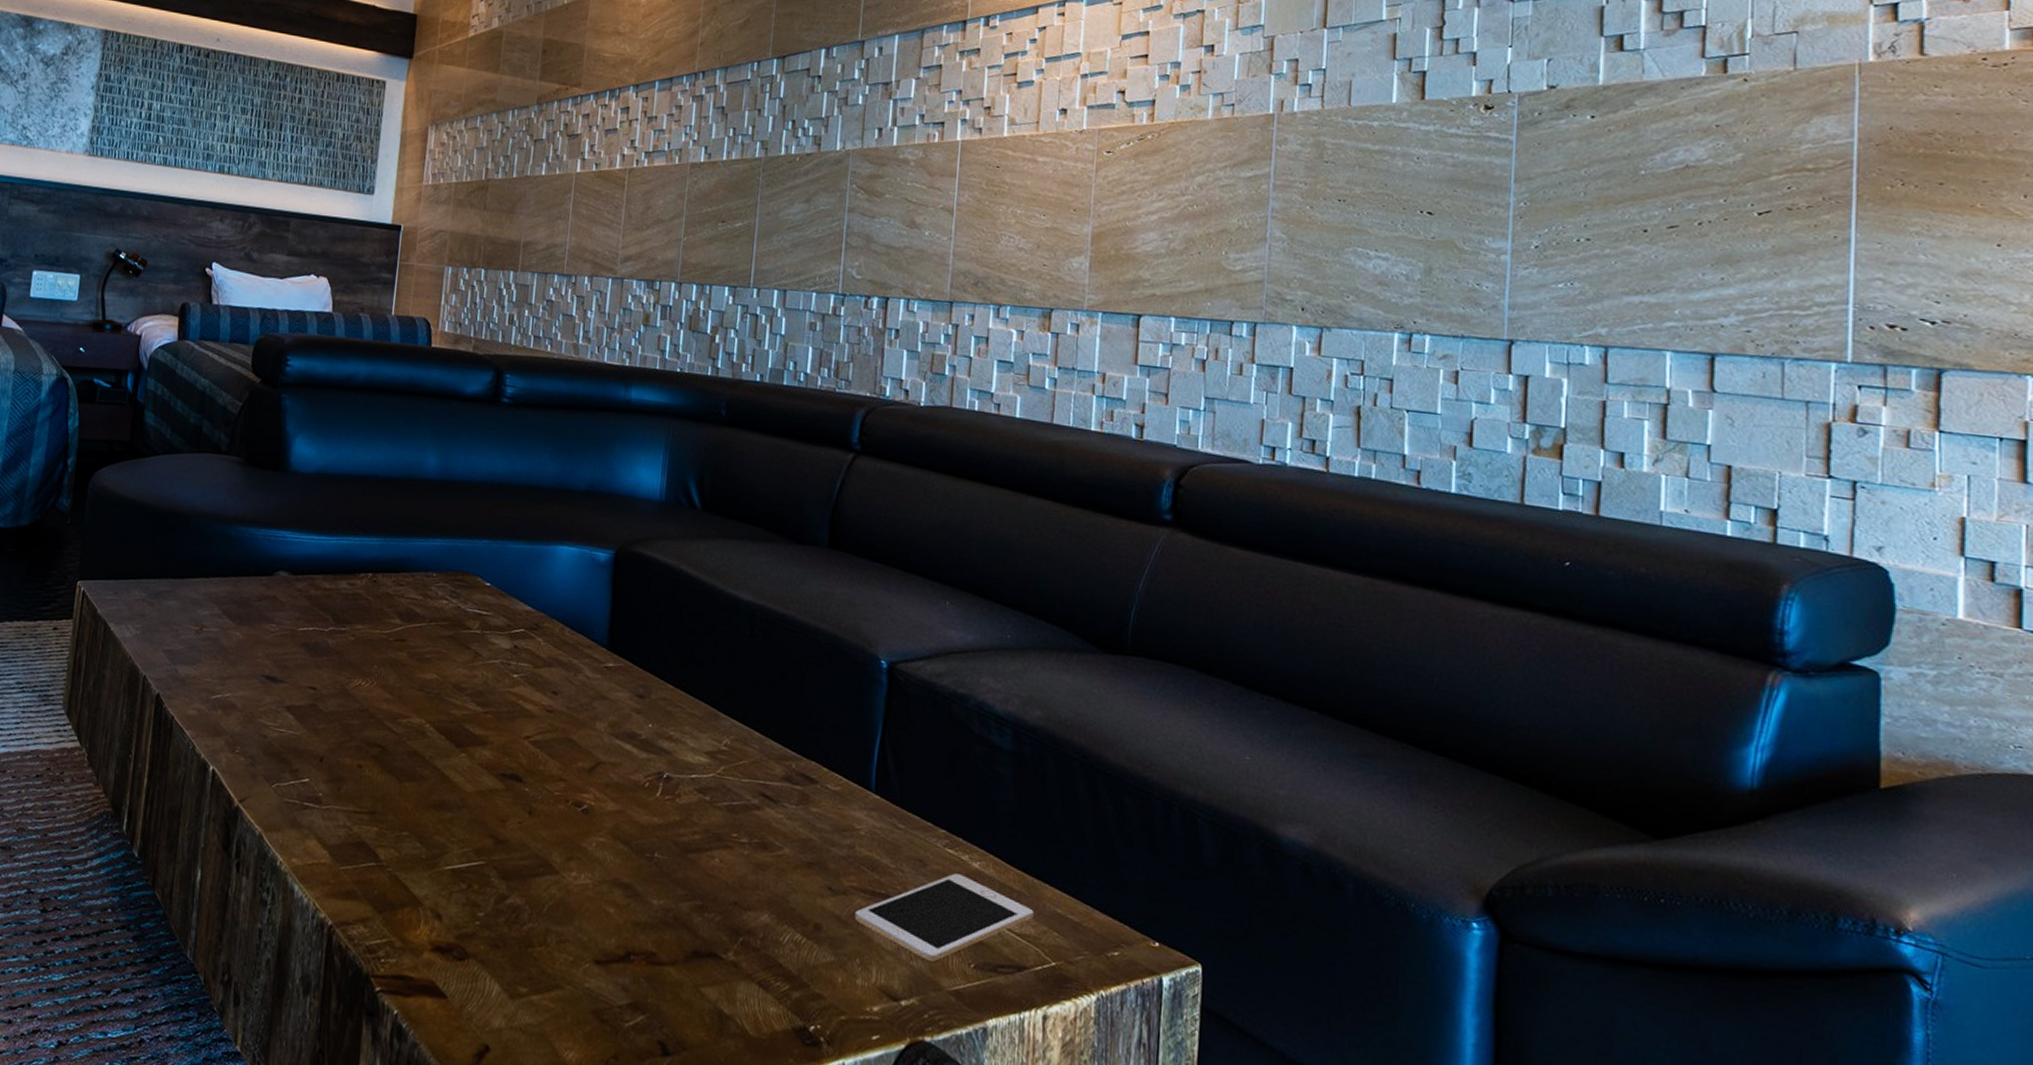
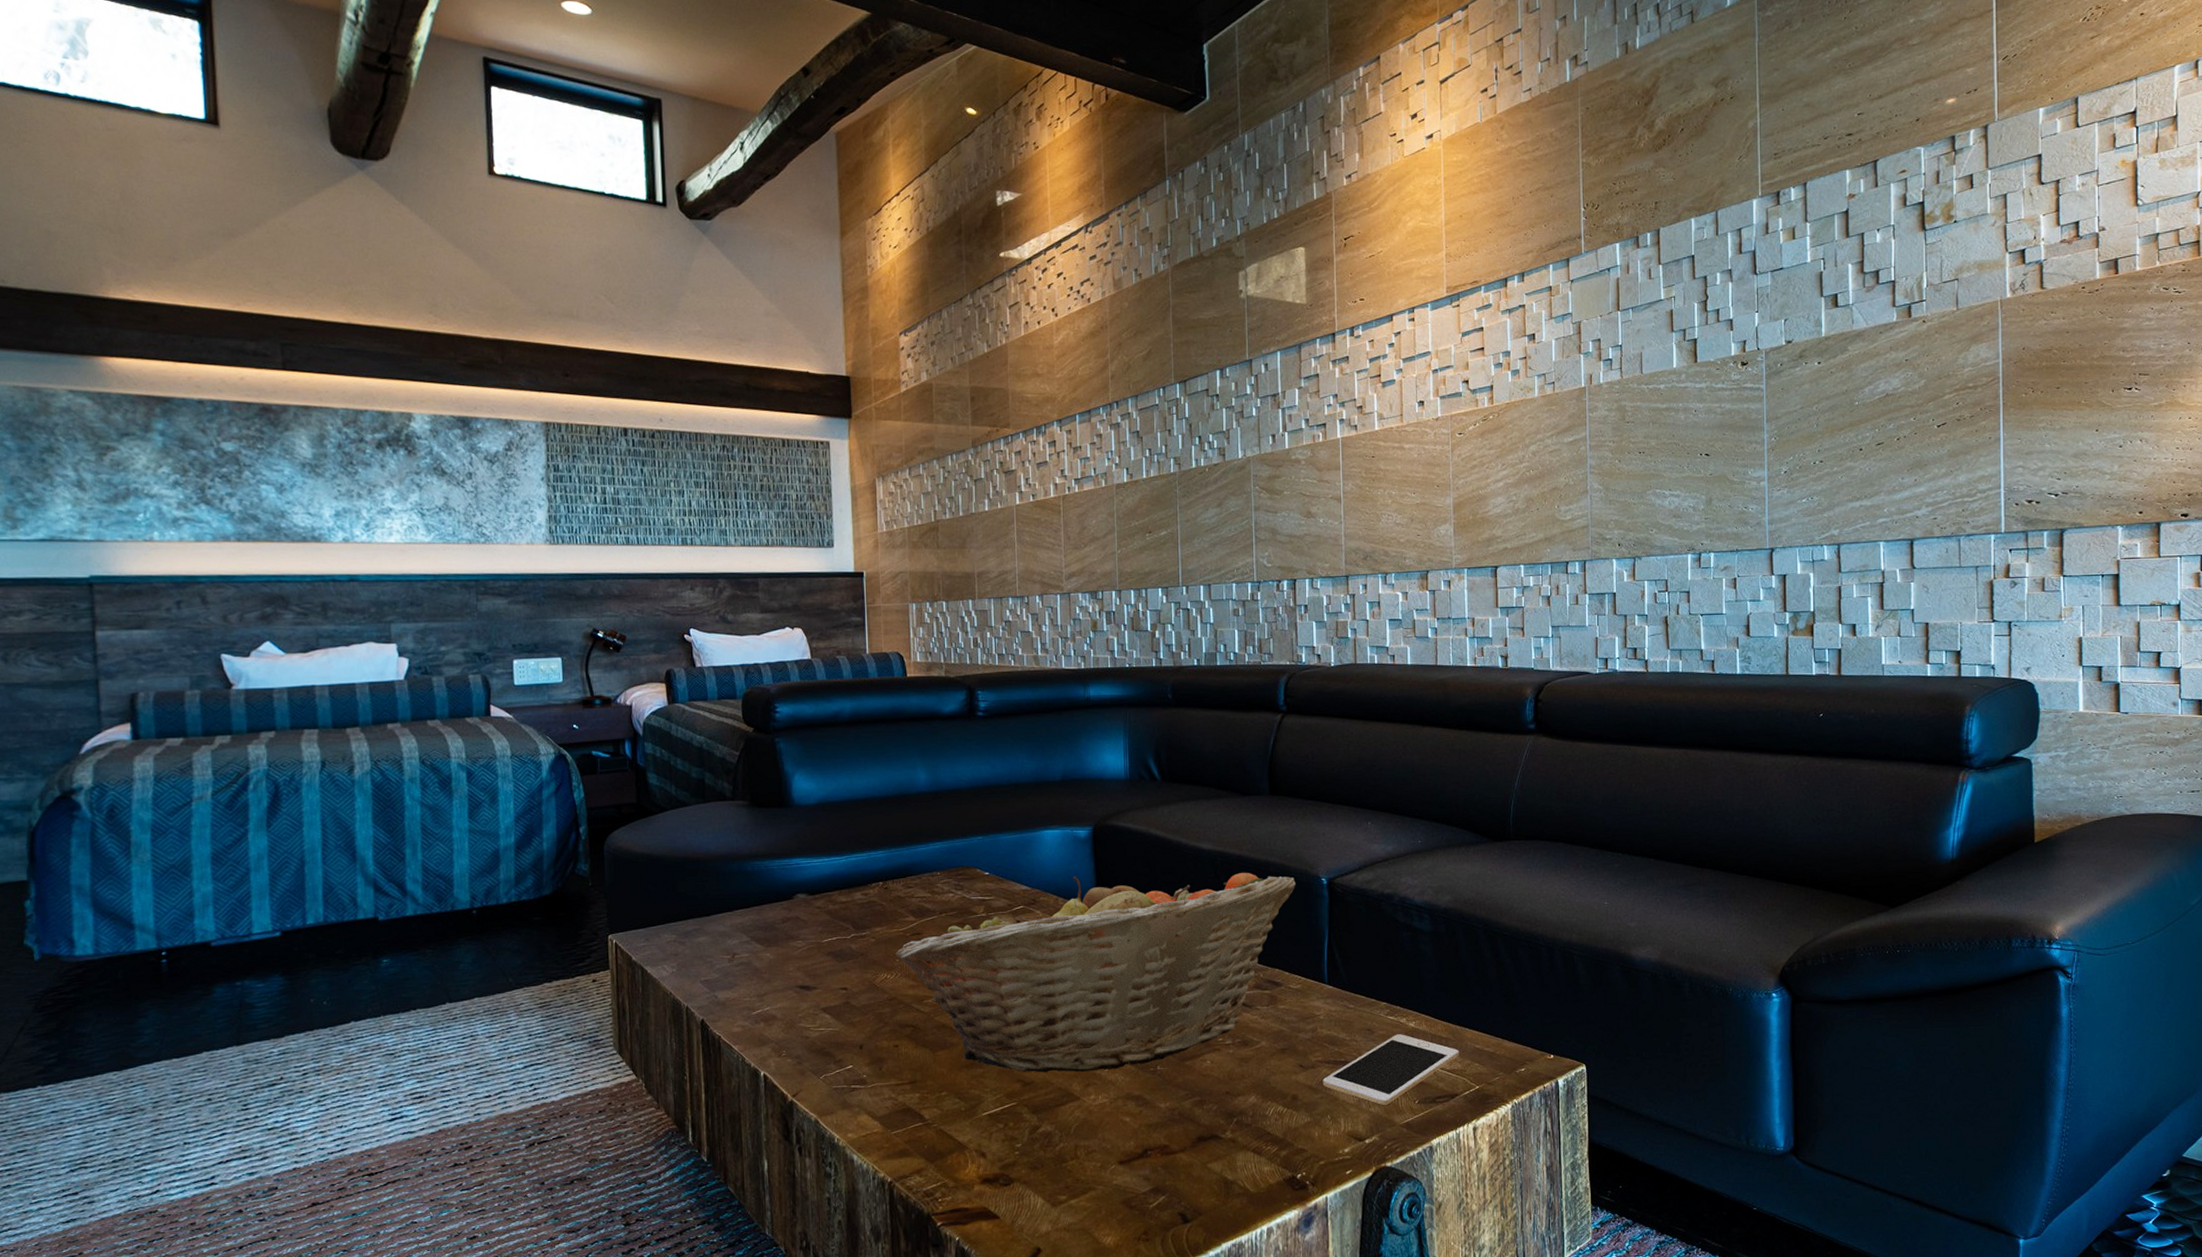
fruit basket: none [374,605,849,847] -> present [895,873,1296,1073]

